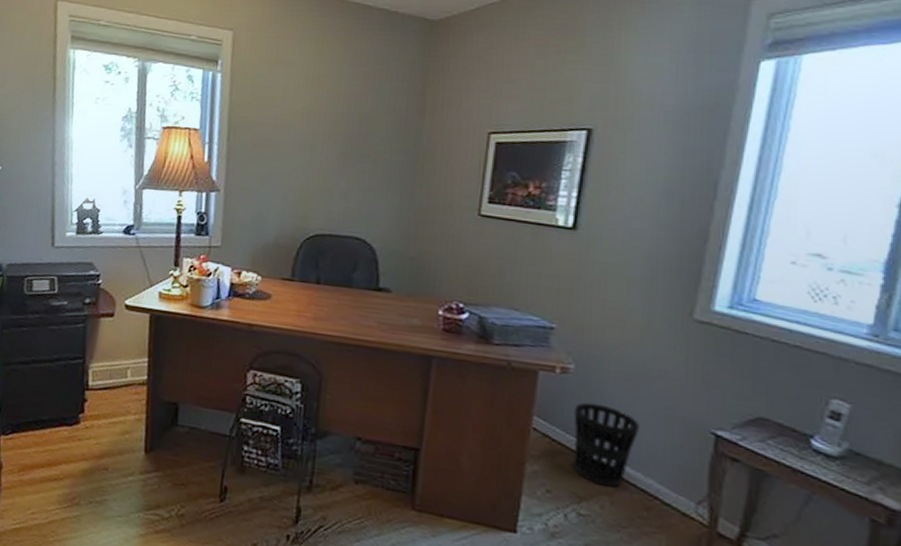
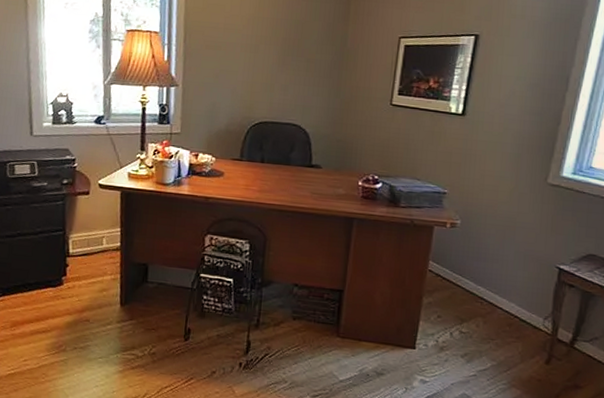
wastebasket: present [573,402,639,488] -> none [457,248,506,311]

